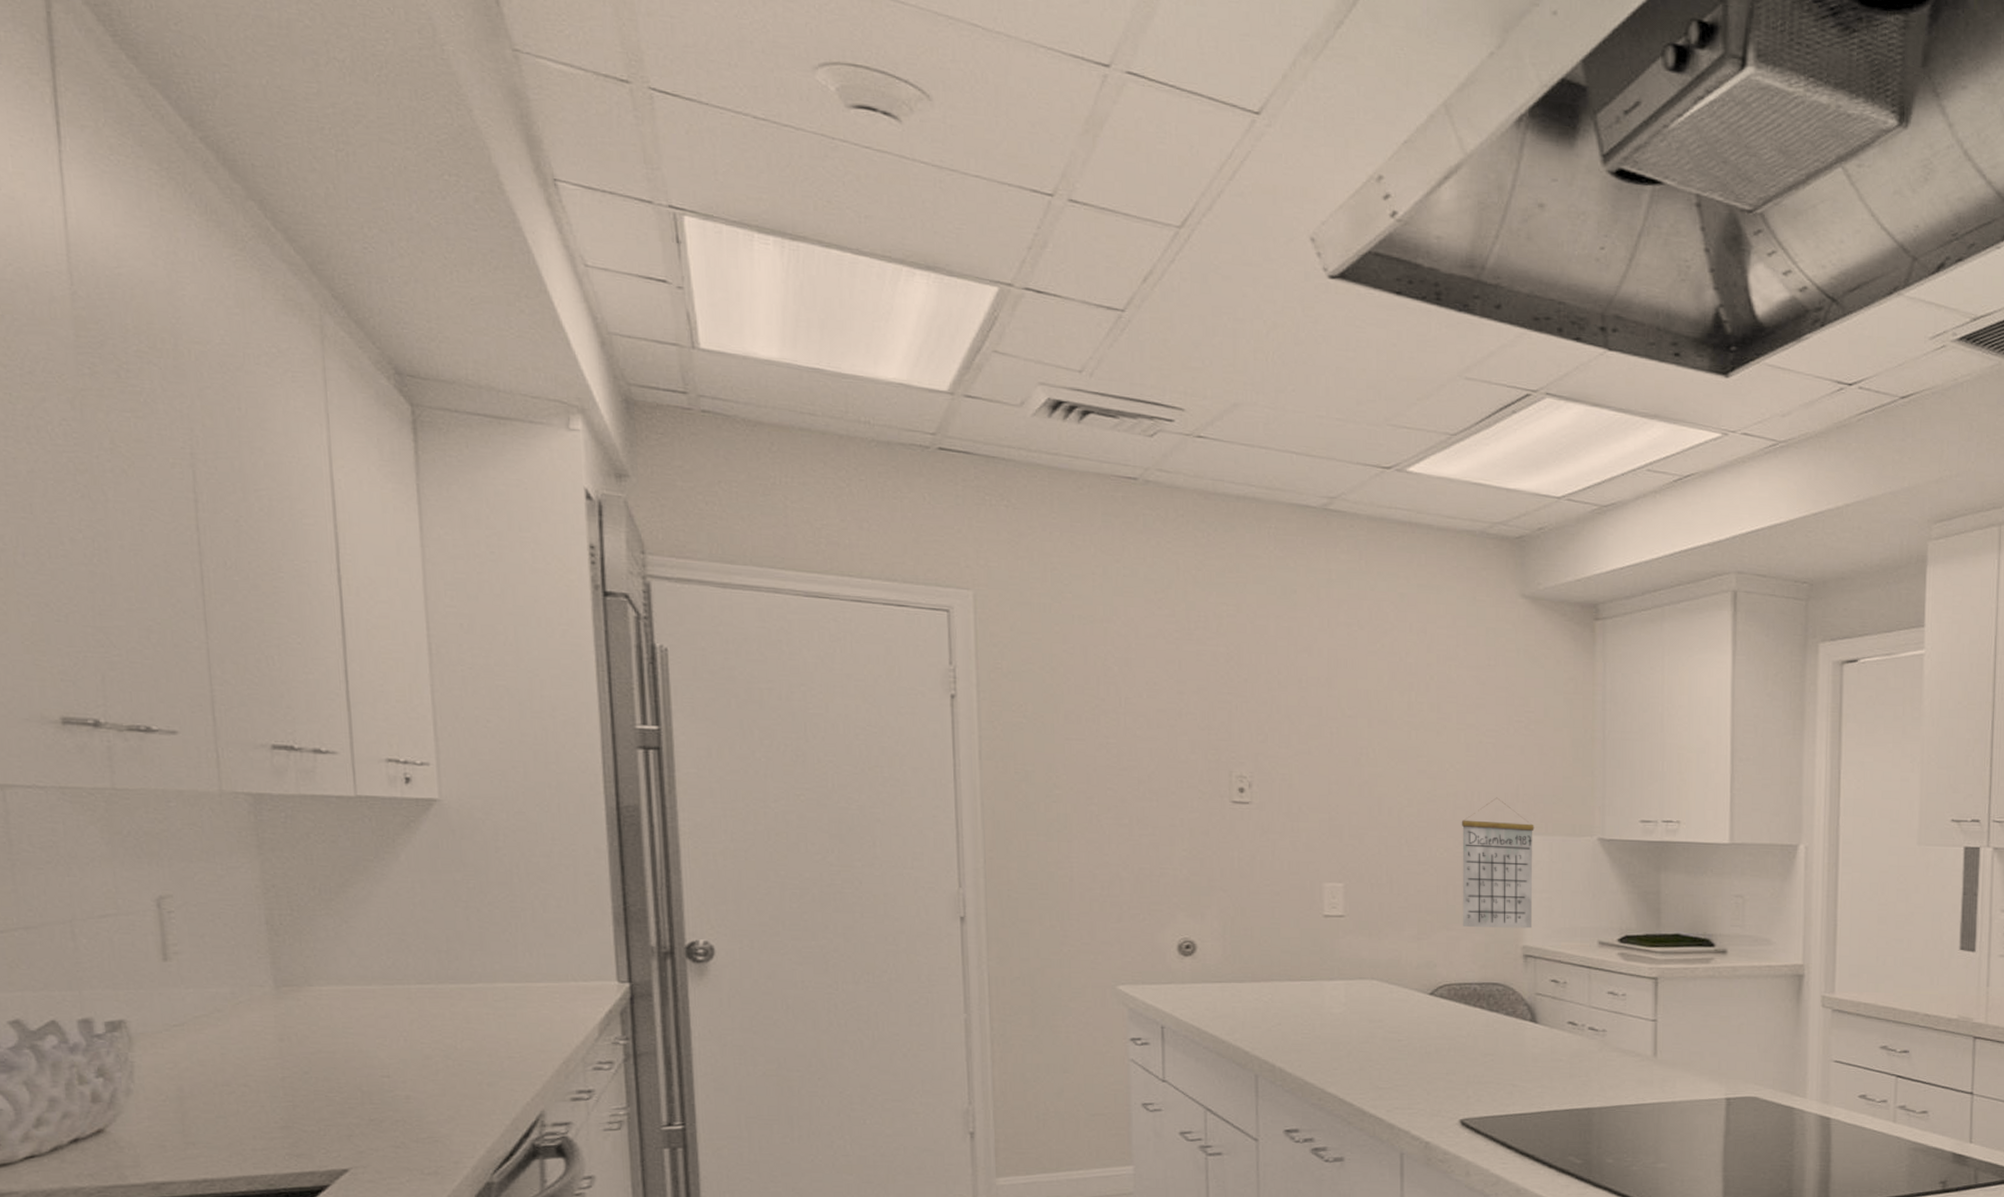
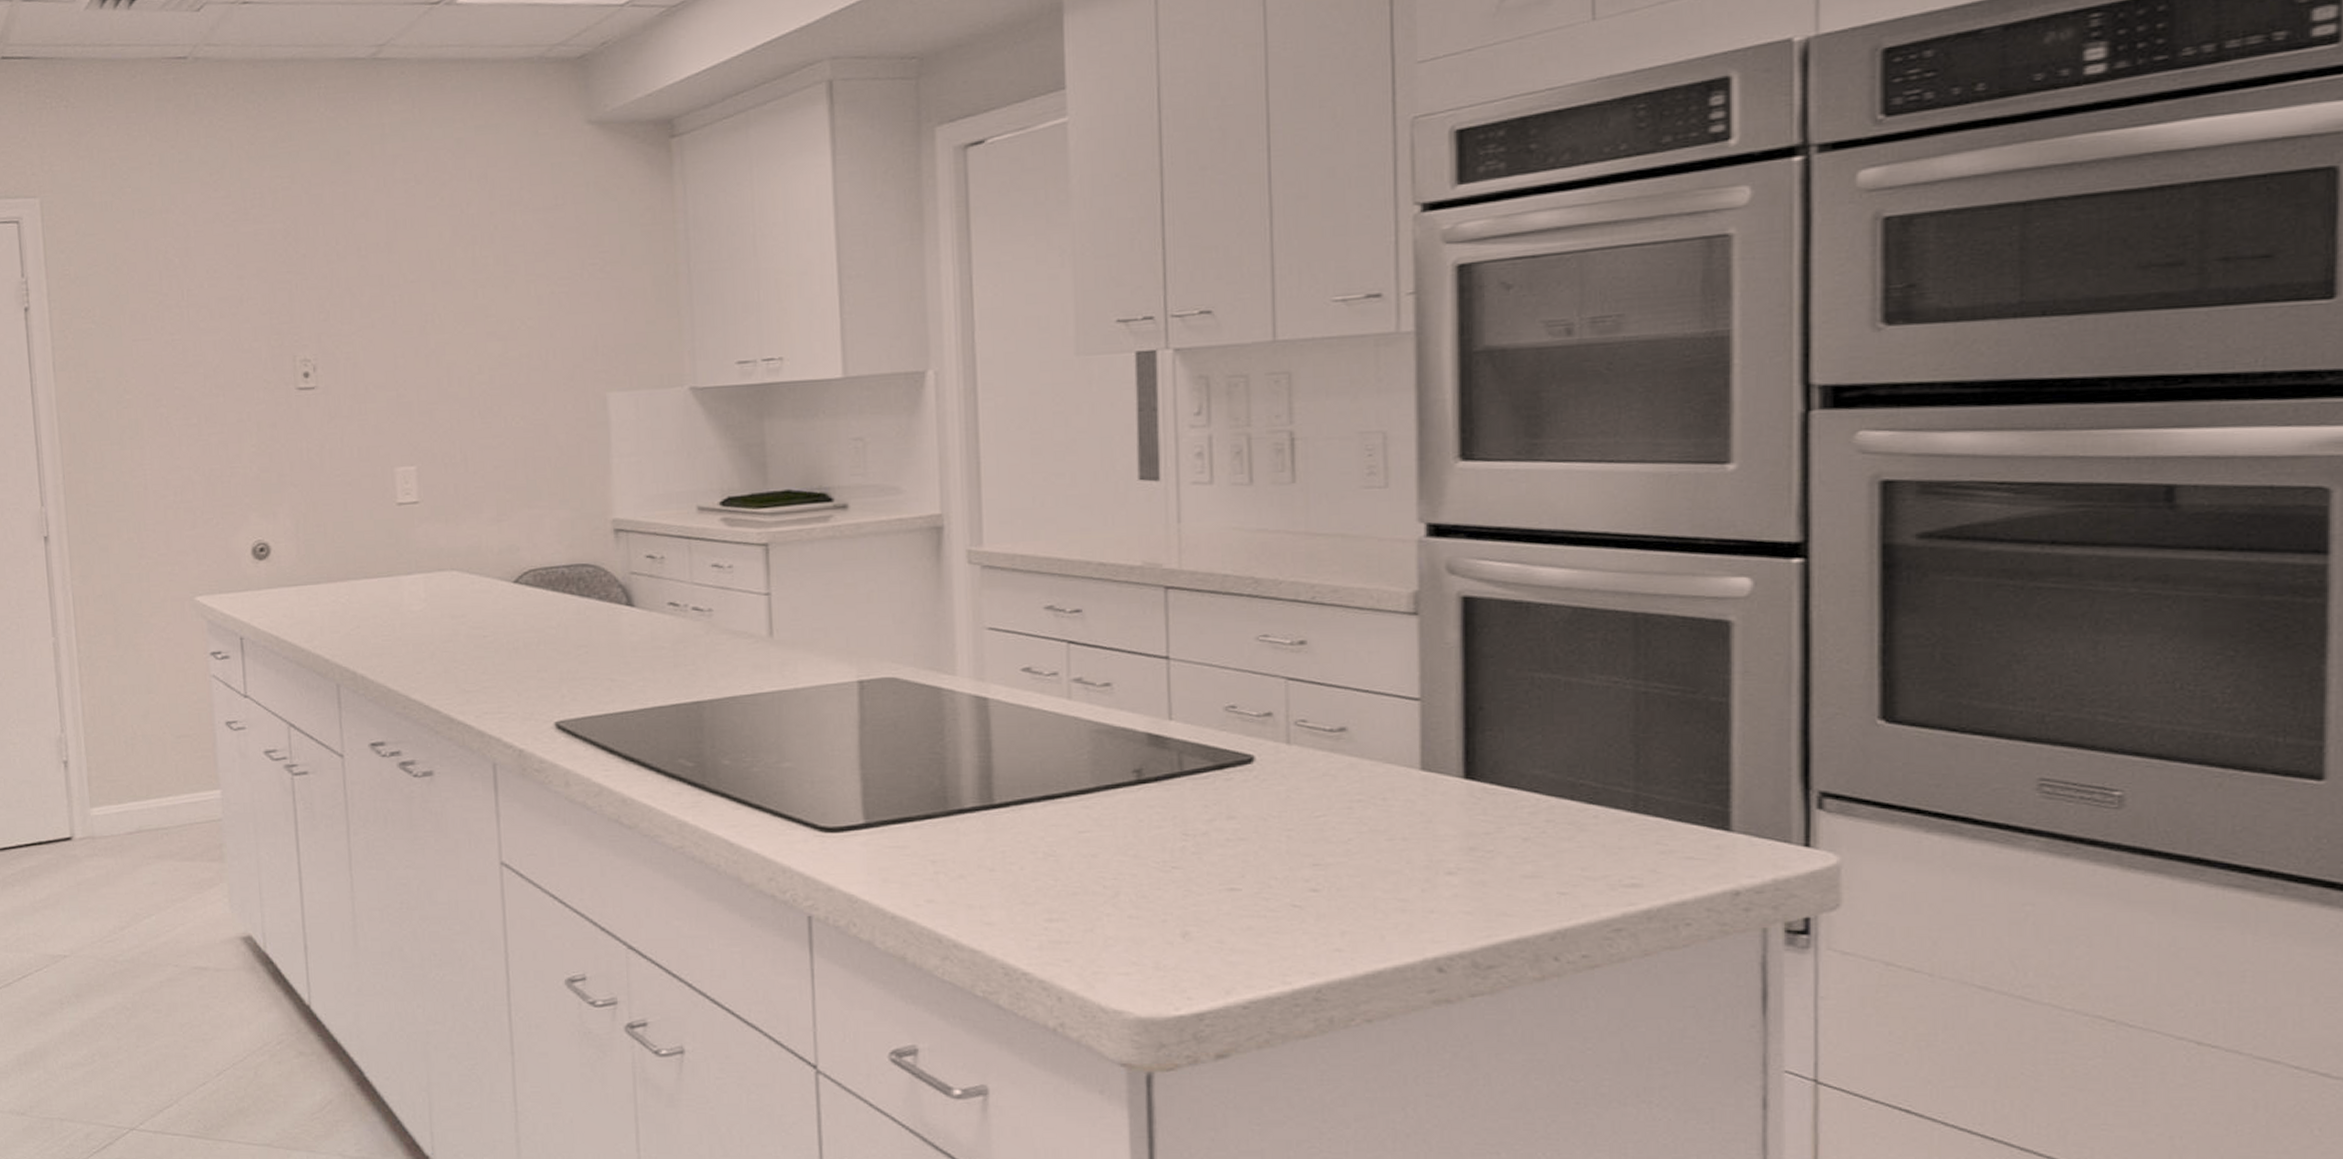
calendar: present [1461,797,1535,929] -> none [536,353,622,504]

